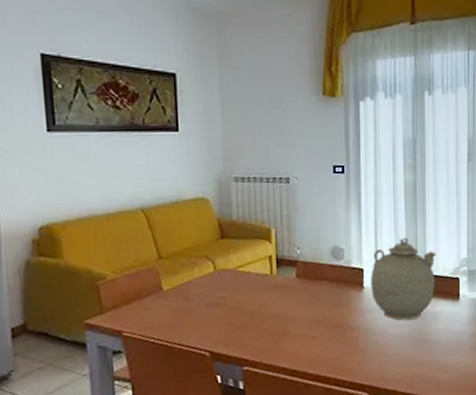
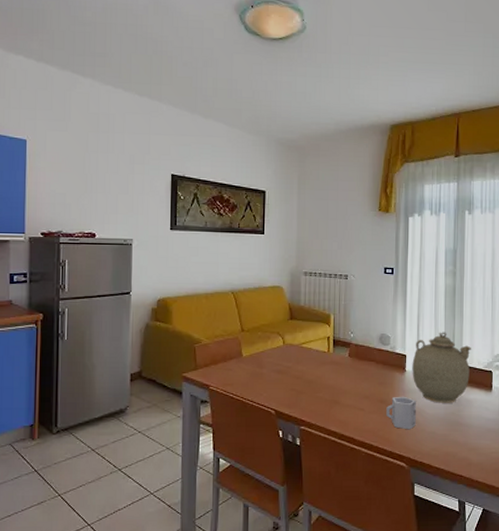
cup: none [343,316,378,355] -> present [386,396,416,430]

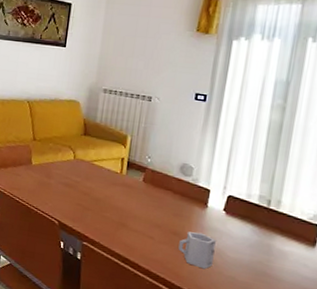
teapot: present [412,332,471,403] -> none [214,171,294,251]

